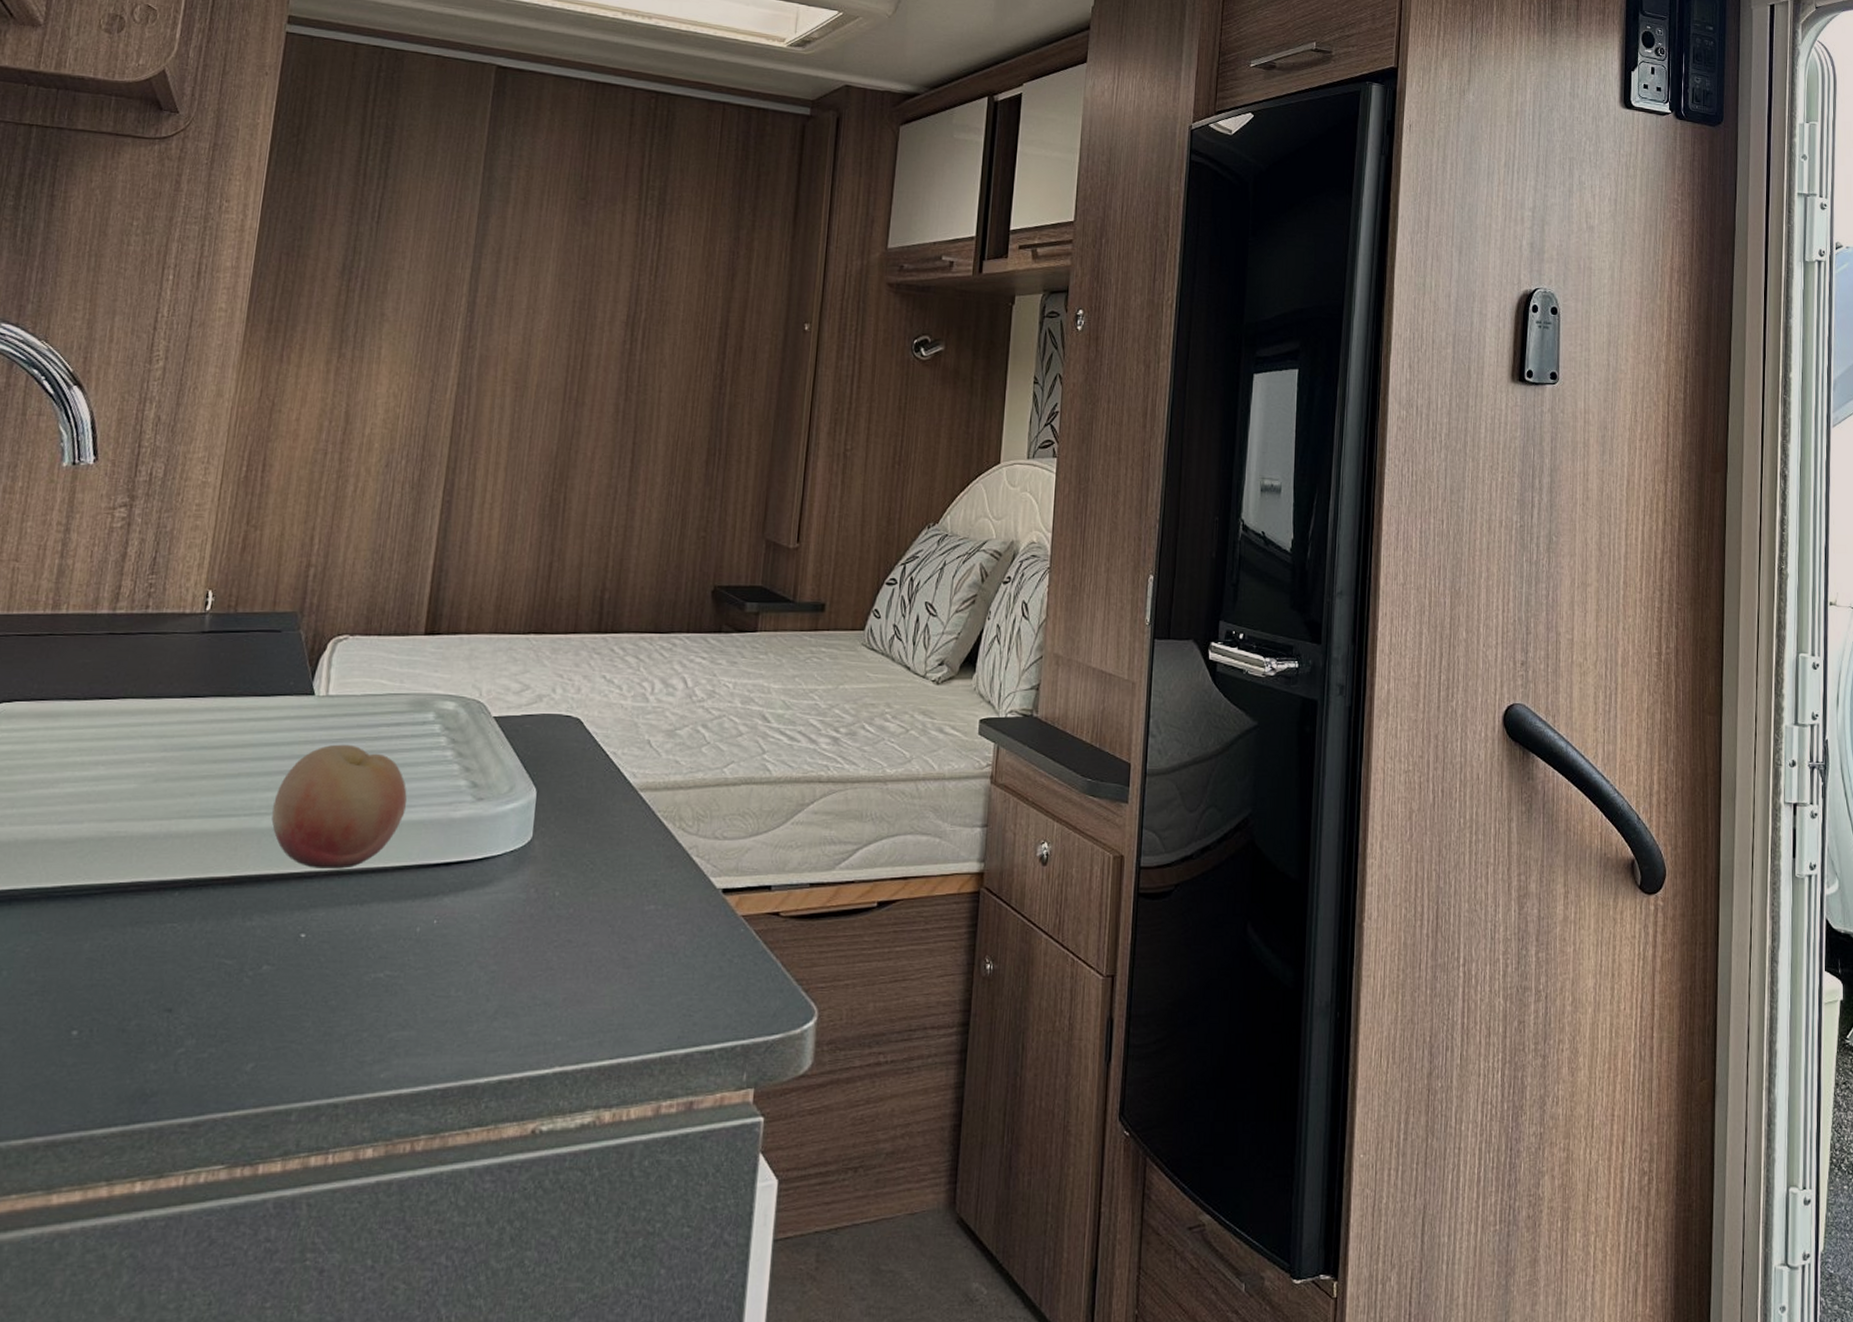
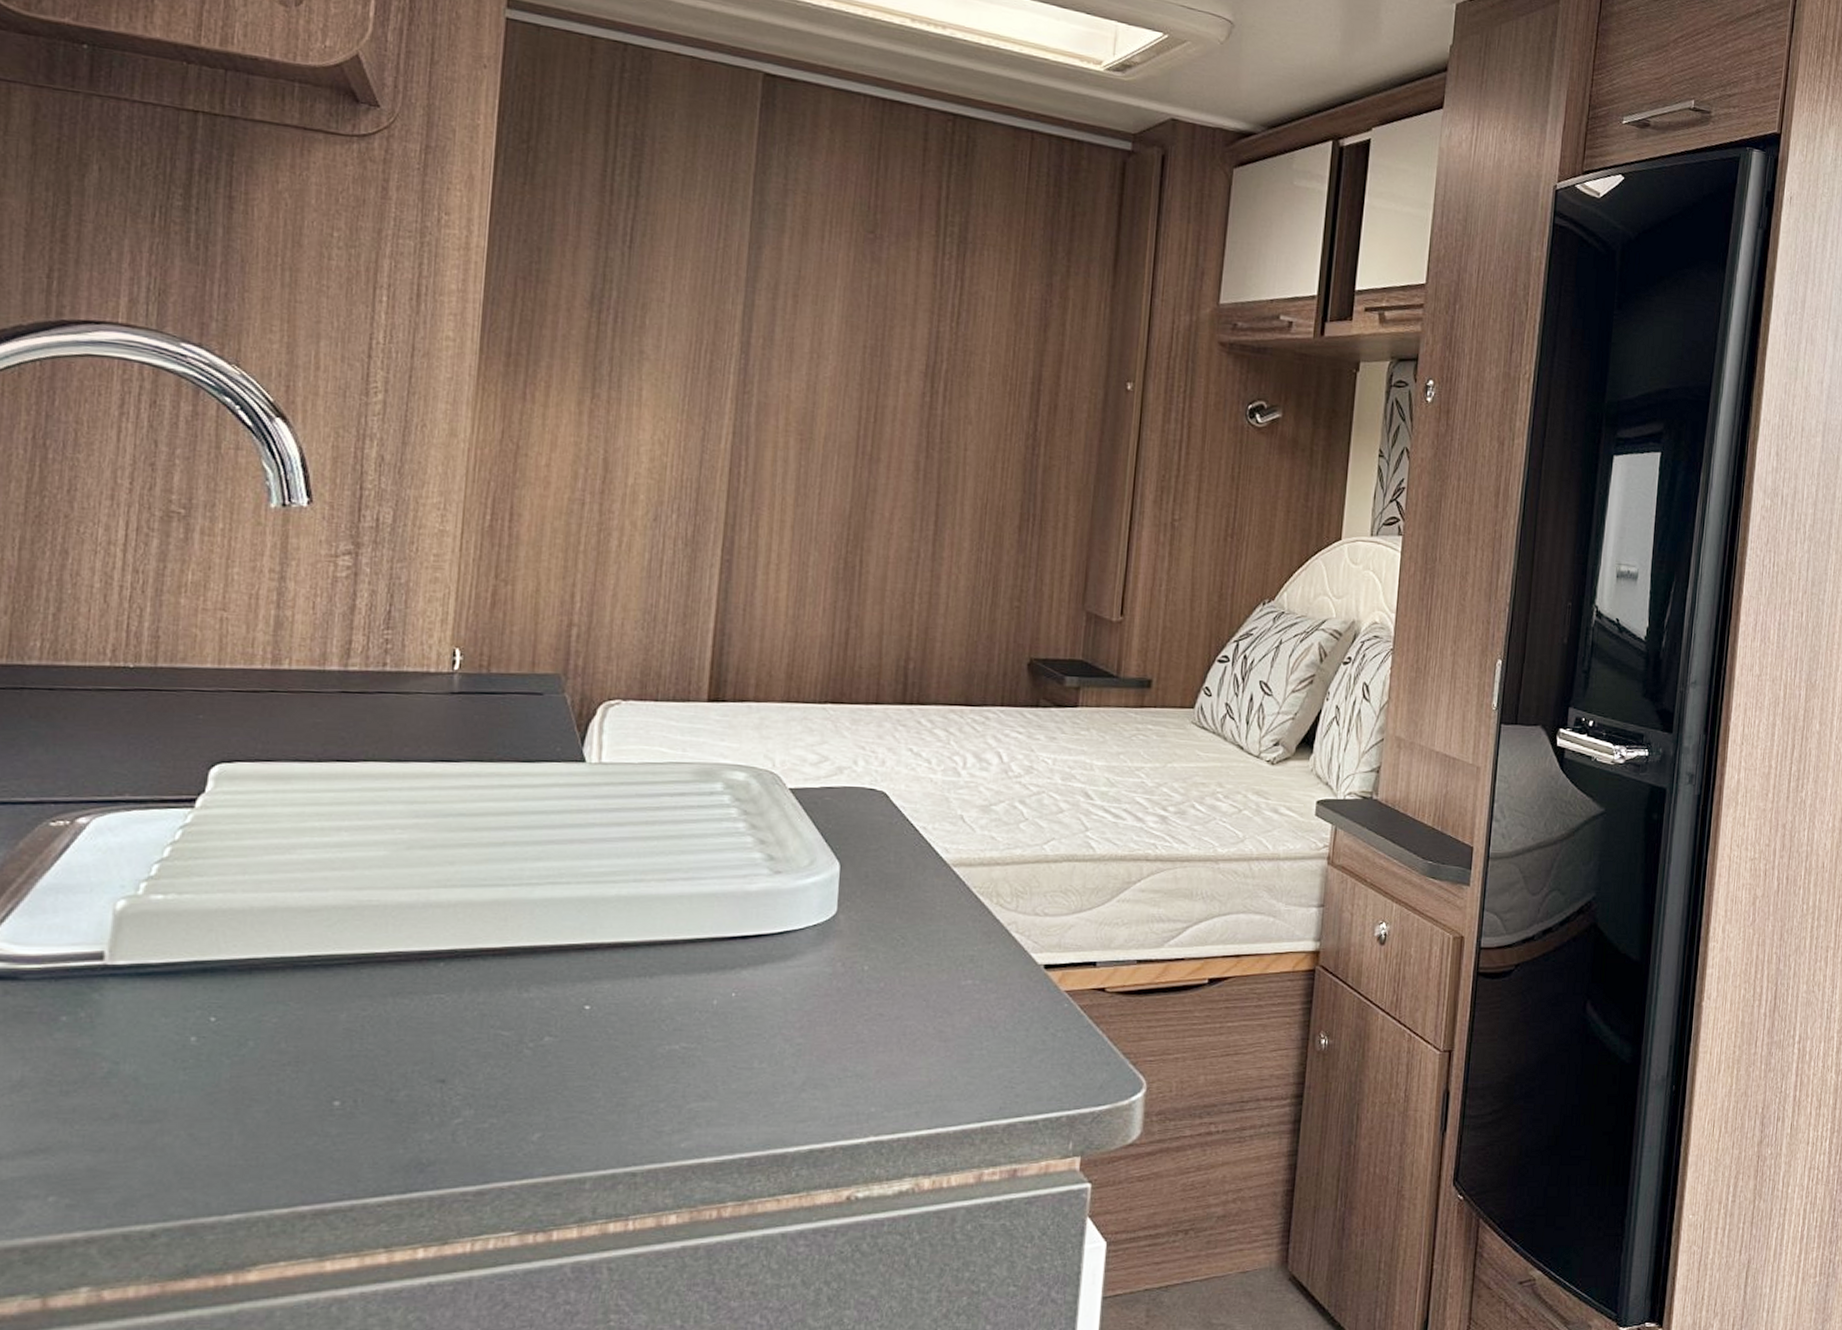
fruit: present [271,744,407,869] -> none [544,813,696,941]

